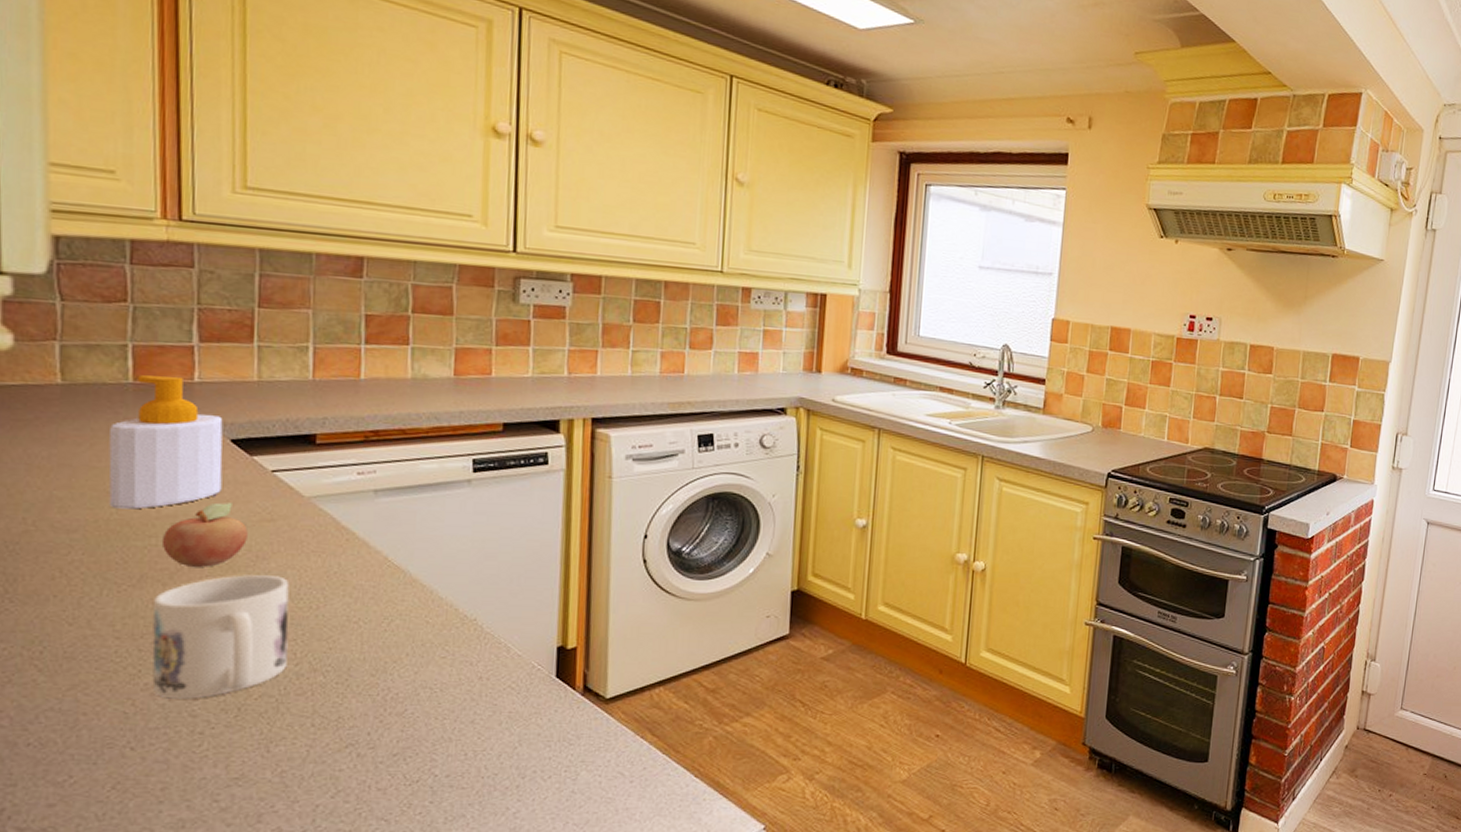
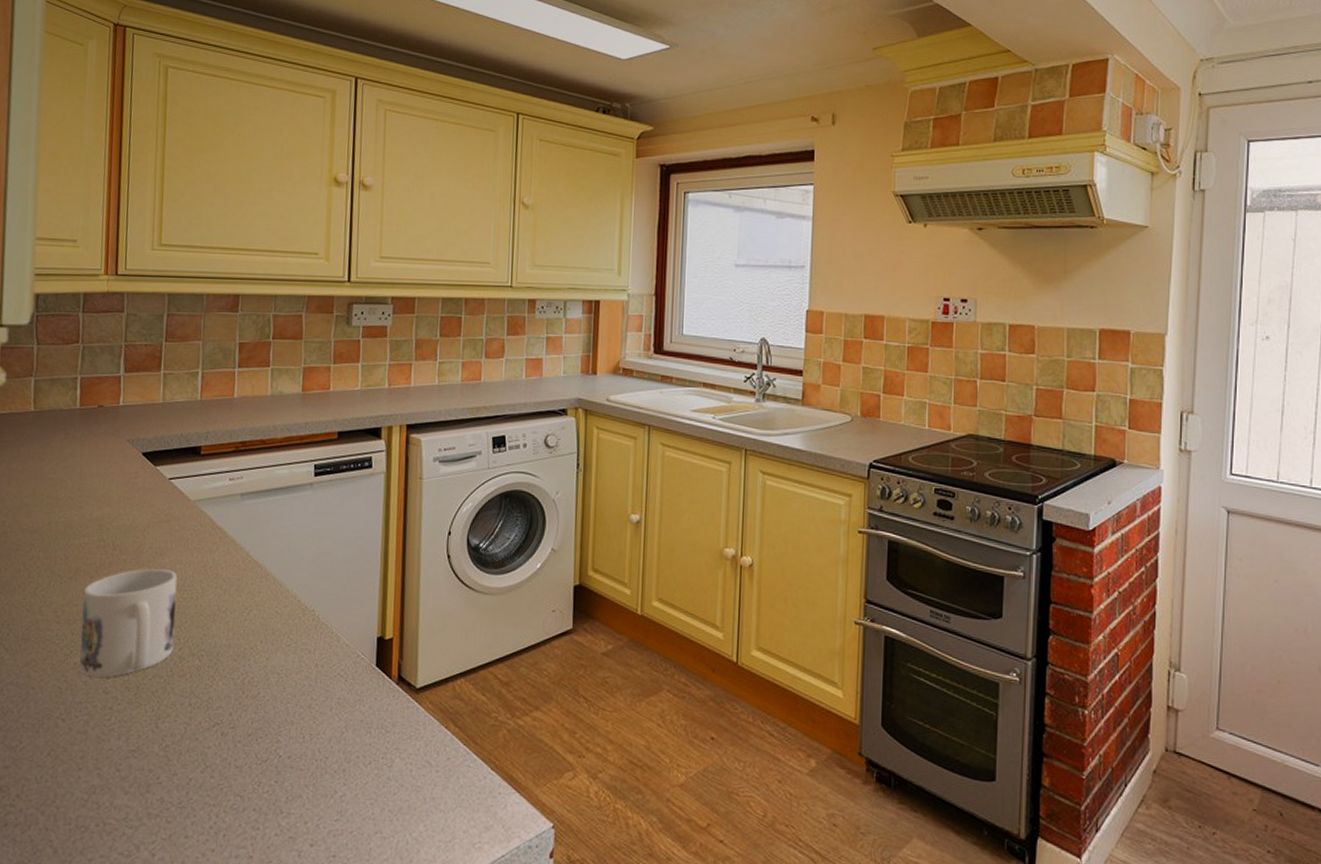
soap bottle: present [108,375,223,510] -> none [58,401,138,513]
fruit: present [161,502,248,568] -> none [91,506,151,563]

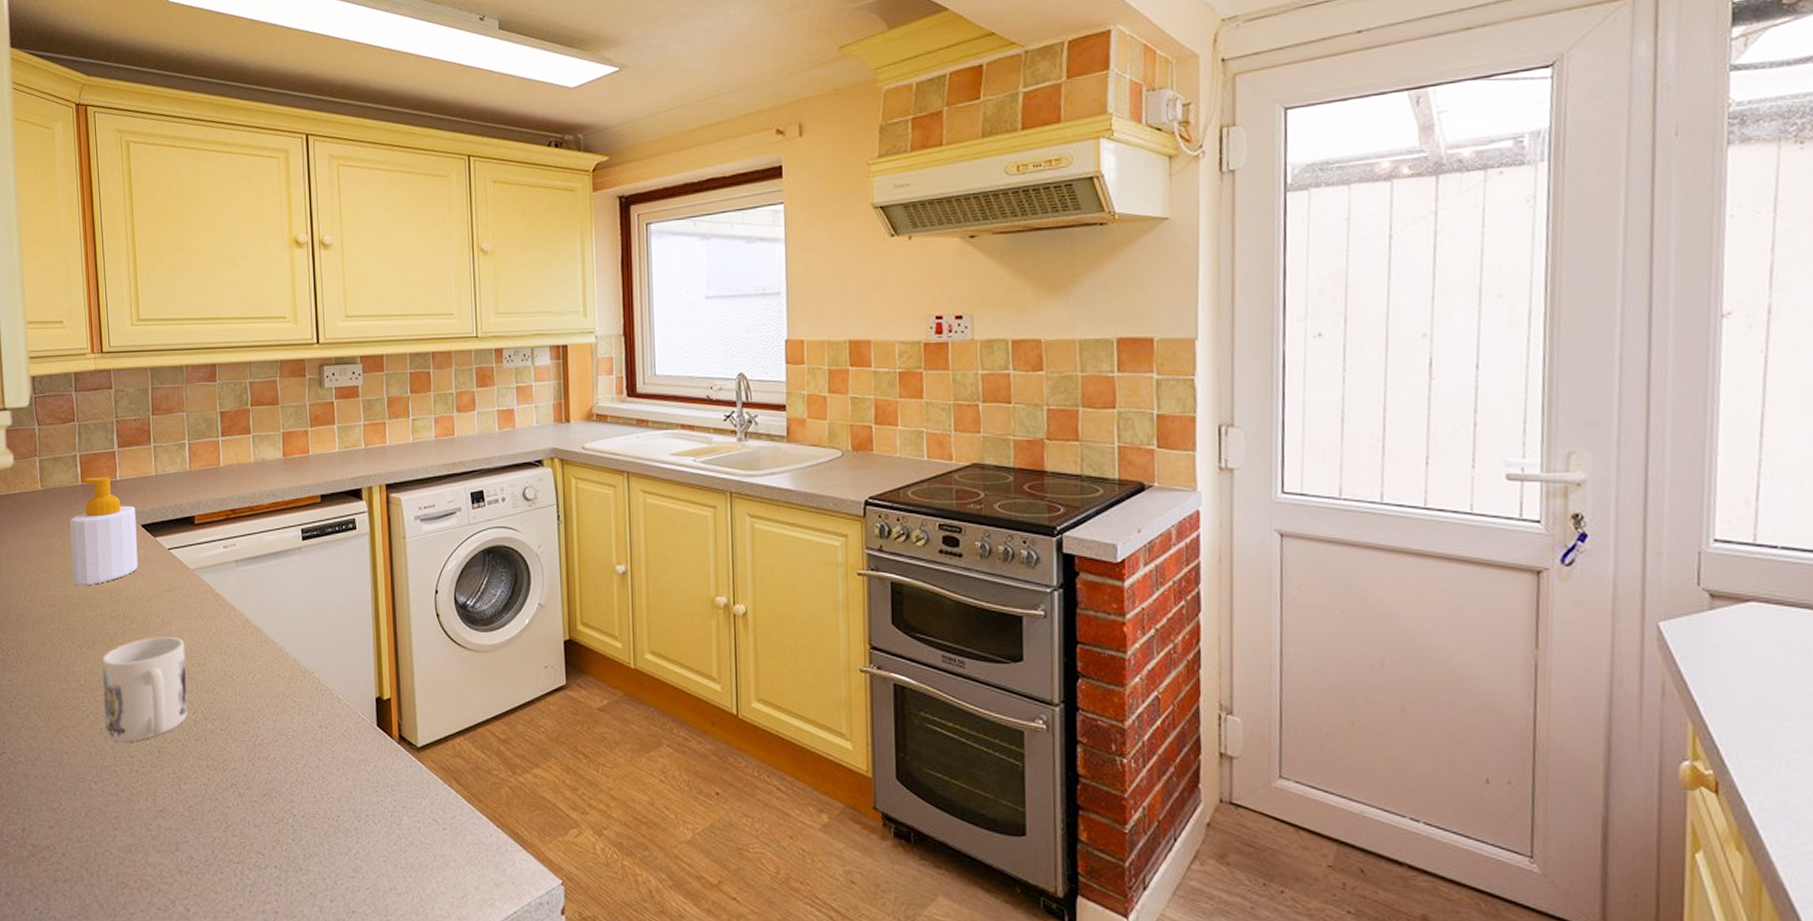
soap bottle: none [58,401,138,513] -> present [70,477,138,586]

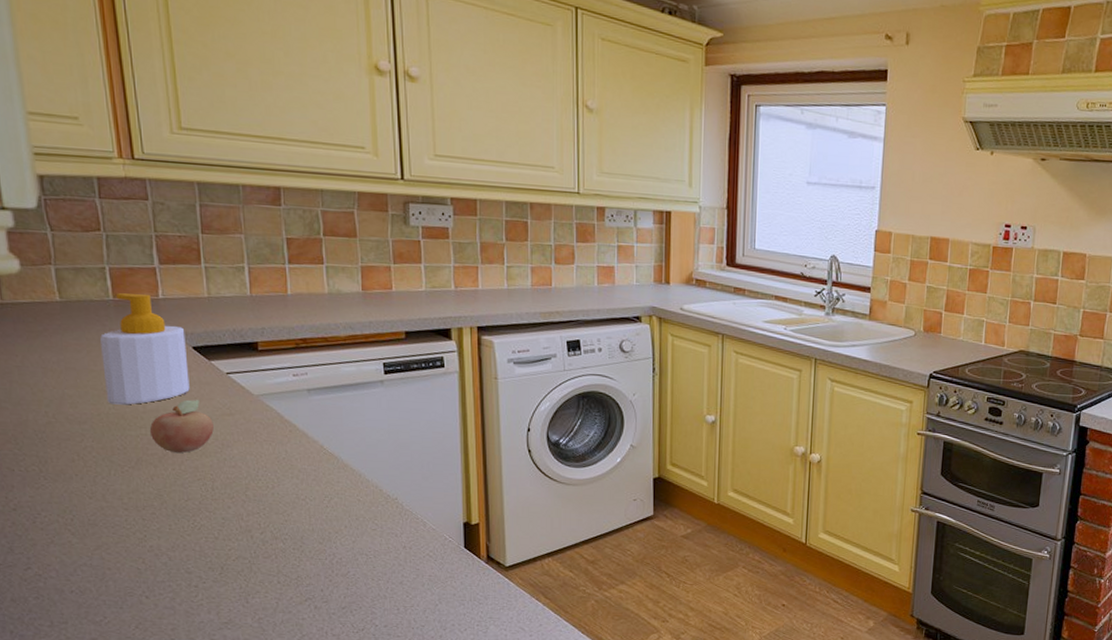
mug: present [103,637,187,742] -> none [149,459,254,559]
fruit: none [104,577,156,632] -> present [149,399,214,454]

